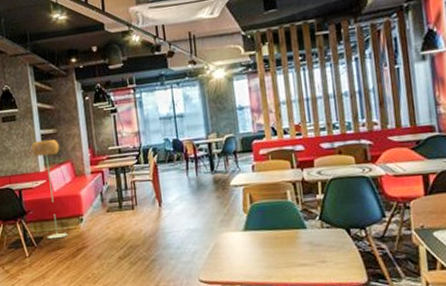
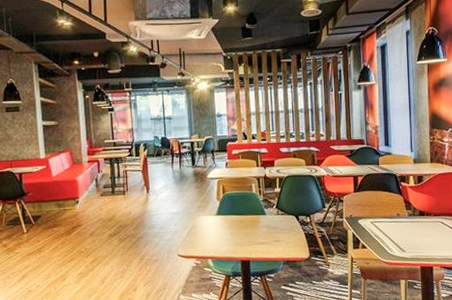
floor lamp: present [31,139,68,240] -> none [33,130,64,218]

